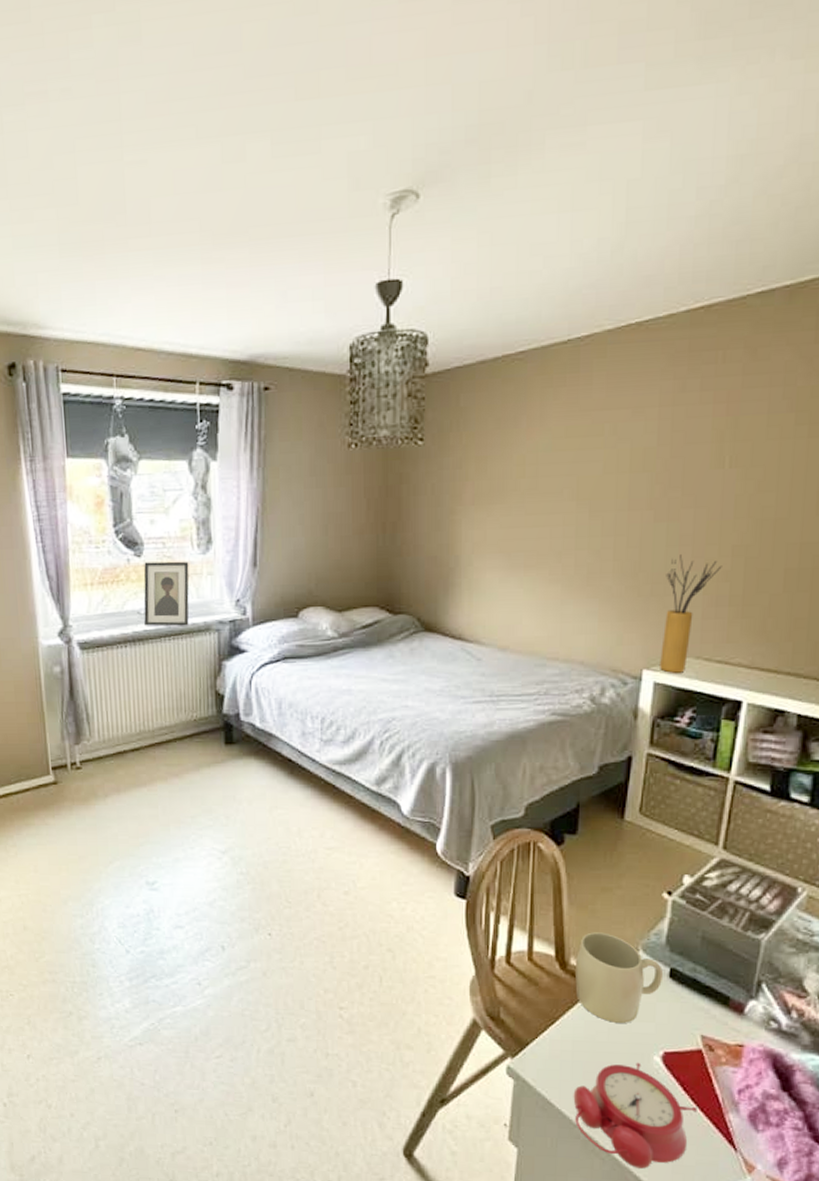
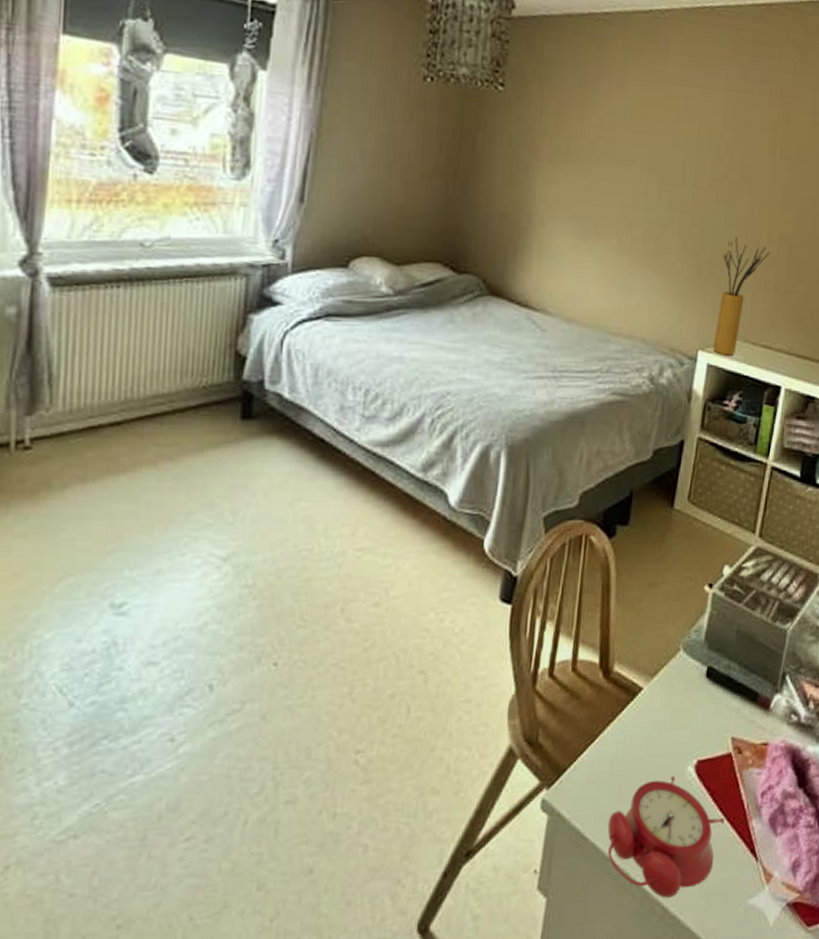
picture frame: present [143,561,190,627] -> none [148,181,217,267]
mug: present [574,932,664,1023] -> none [616,633,701,734]

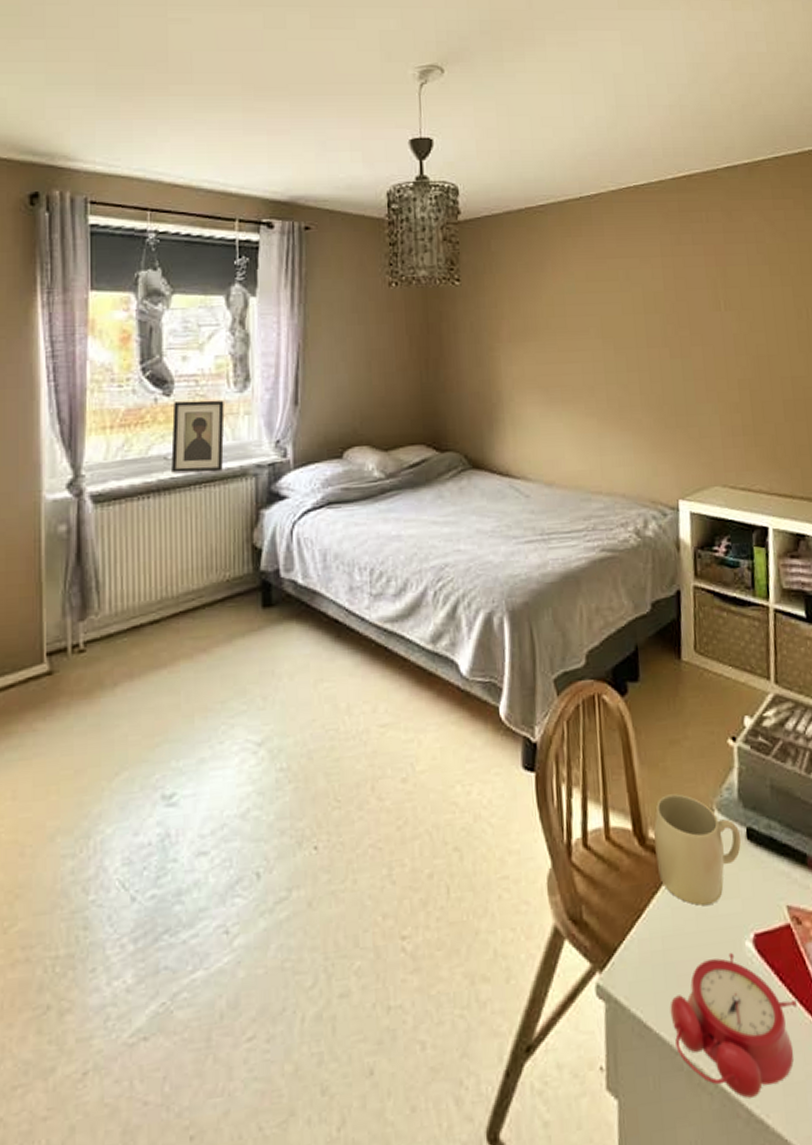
picture frame: none [148,181,217,267] -> present [171,400,225,473]
mug: none [616,633,701,734] -> present [653,793,742,906]
vase: present [713,237,770,356] -> none [686,388,733,502]

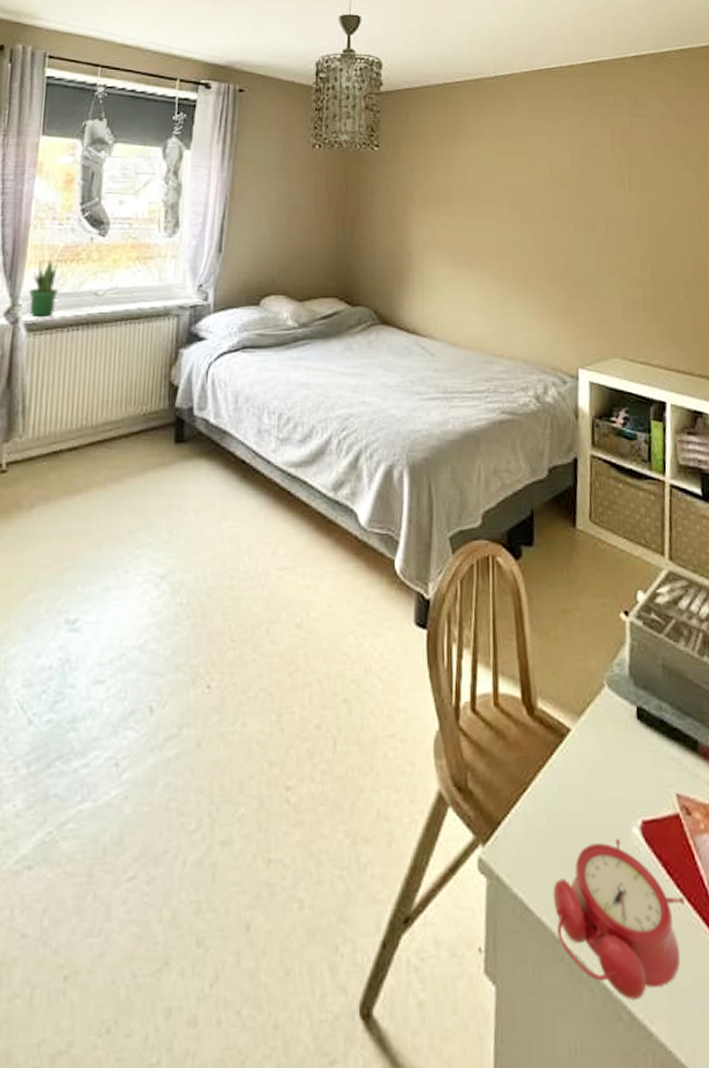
planter: none [92,425,123,488] -> present [29,260,58,318]
picture frame: present [171,400,225,473] -> none [101,242,154,310]
mug: present [653,793,742,906] -> none [542,665,632,784]

